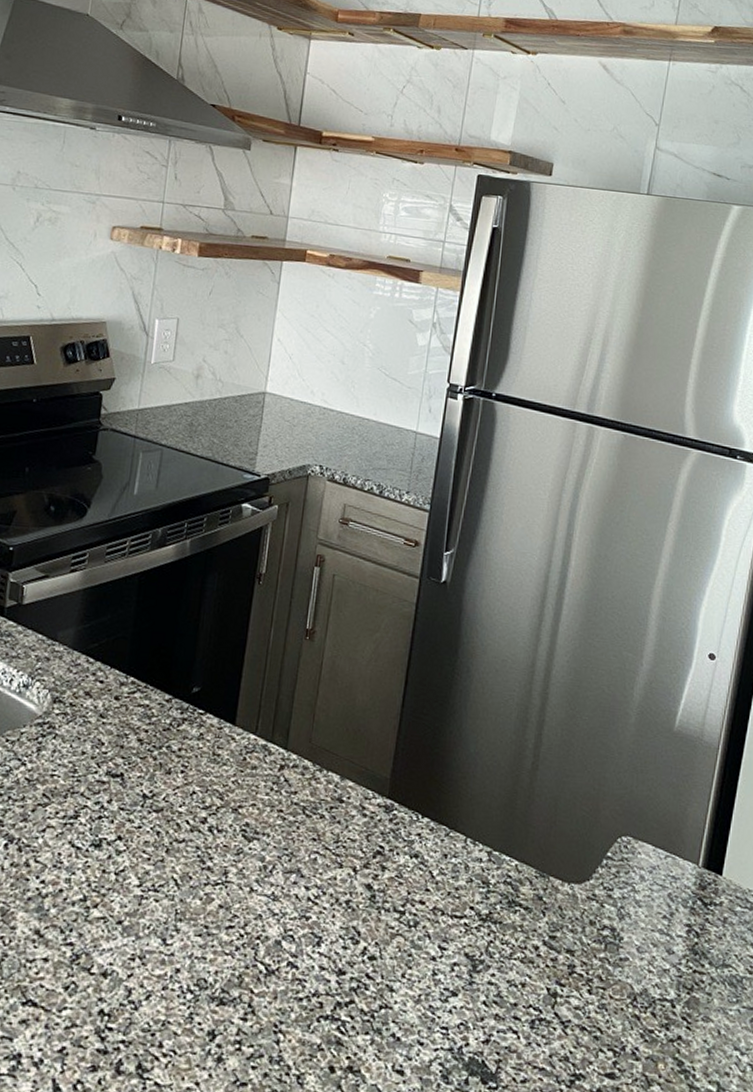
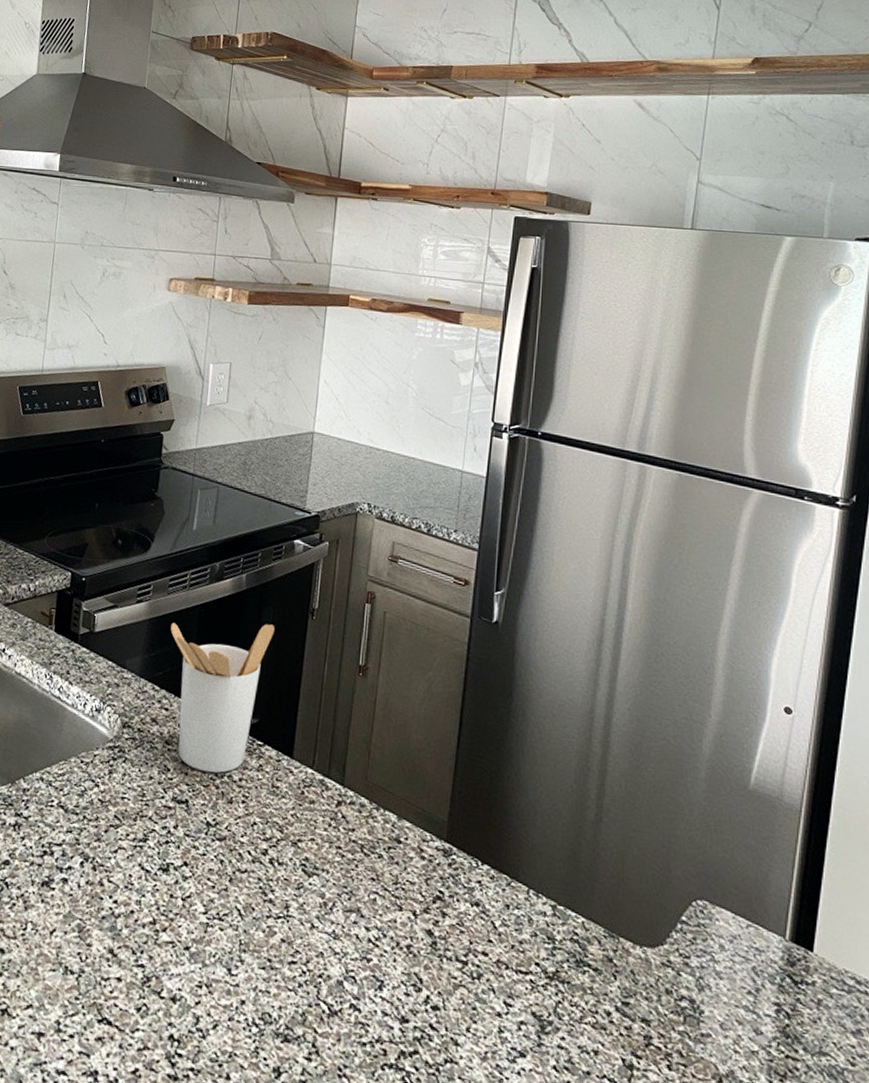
utensil holder: none [107,590,220,745] -> present [170,622,275,773]

